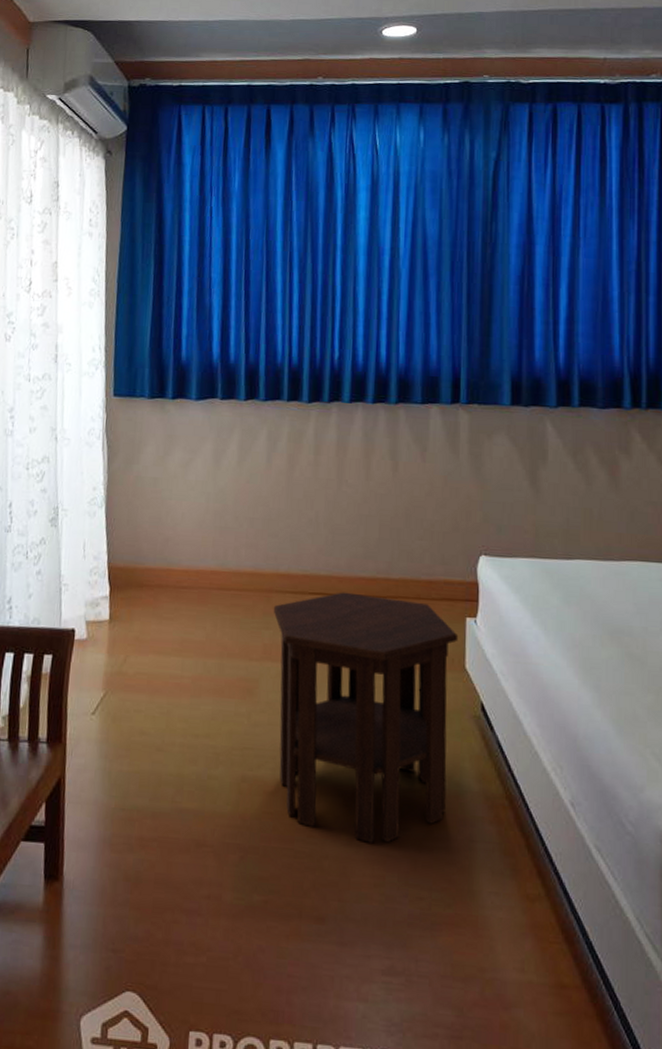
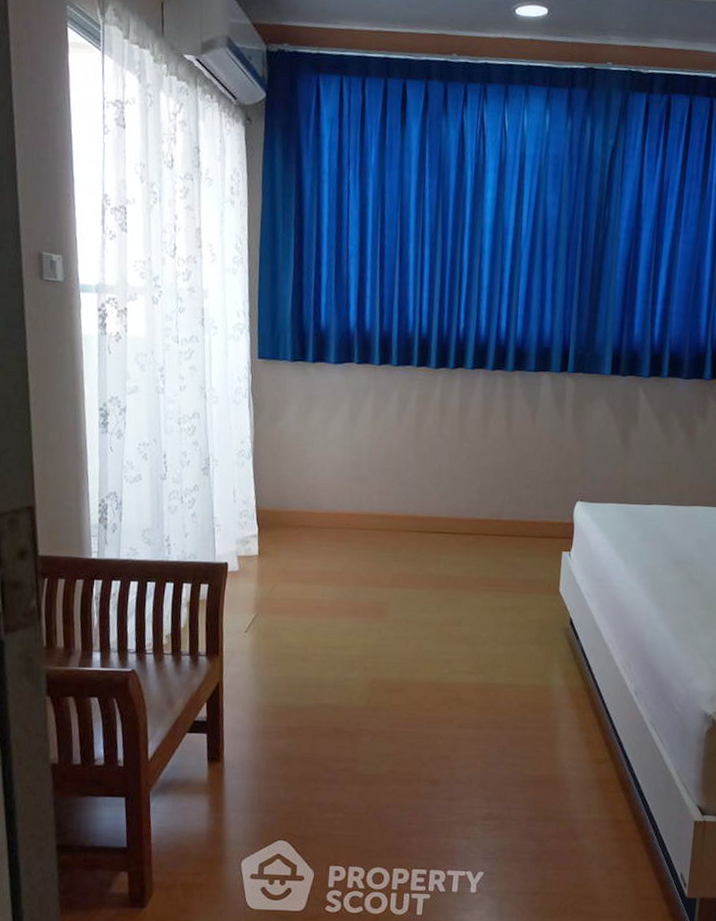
side table: present [273,592,459,843] -> none [401,531,555,726]

